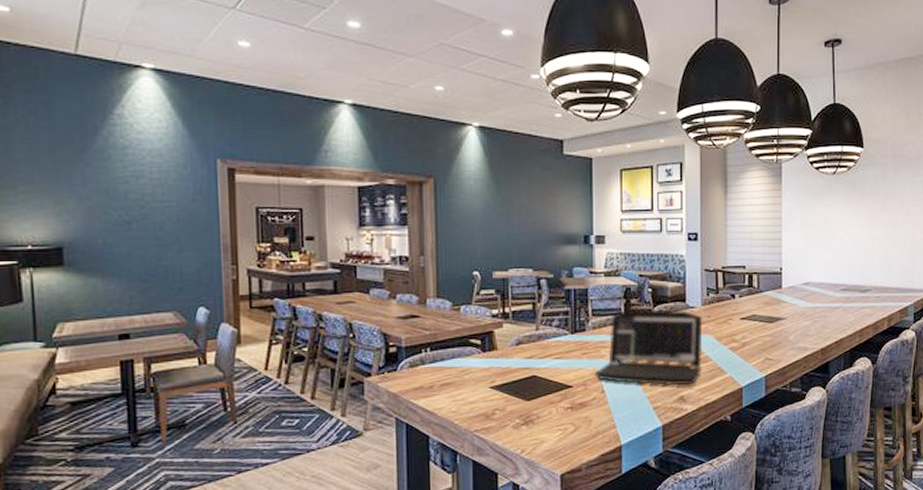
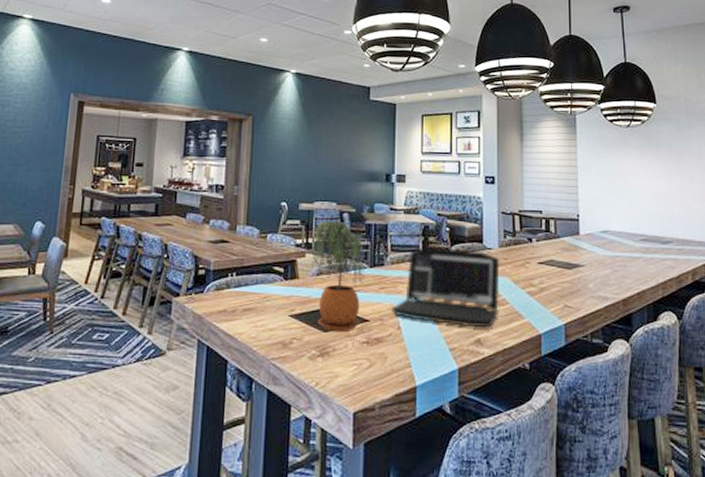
potted plant: none [508,288,566,401] -> present [310,221,365,333]

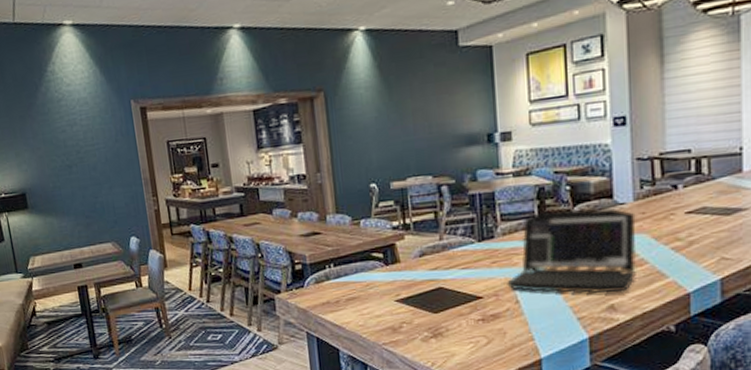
potted plant: present [310,221,365,333] -> none [411,195,473,313]

